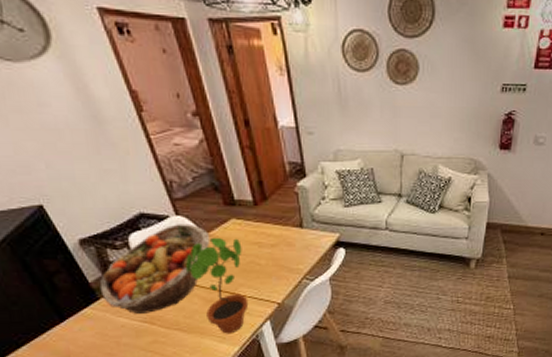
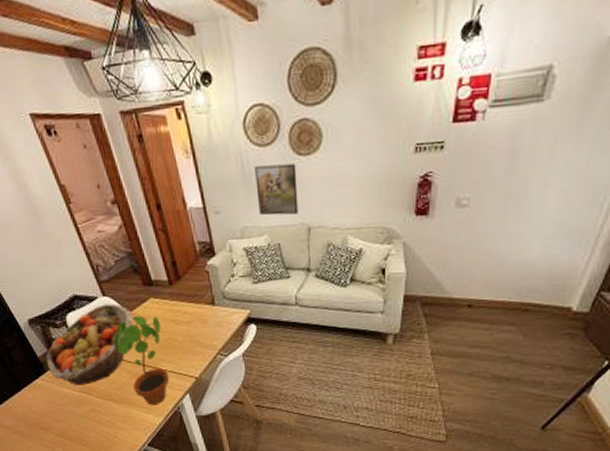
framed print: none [351,90,393,140] -> present [255,163,299,216]

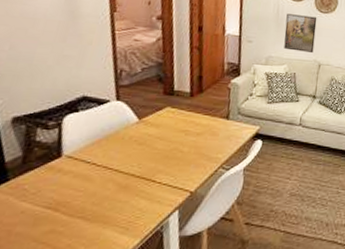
fruit basket: present [46,303,133,385] -> none [13,108,143,198]
potted plant: present [113,315,170,406] -> none [109,123,170,225]

